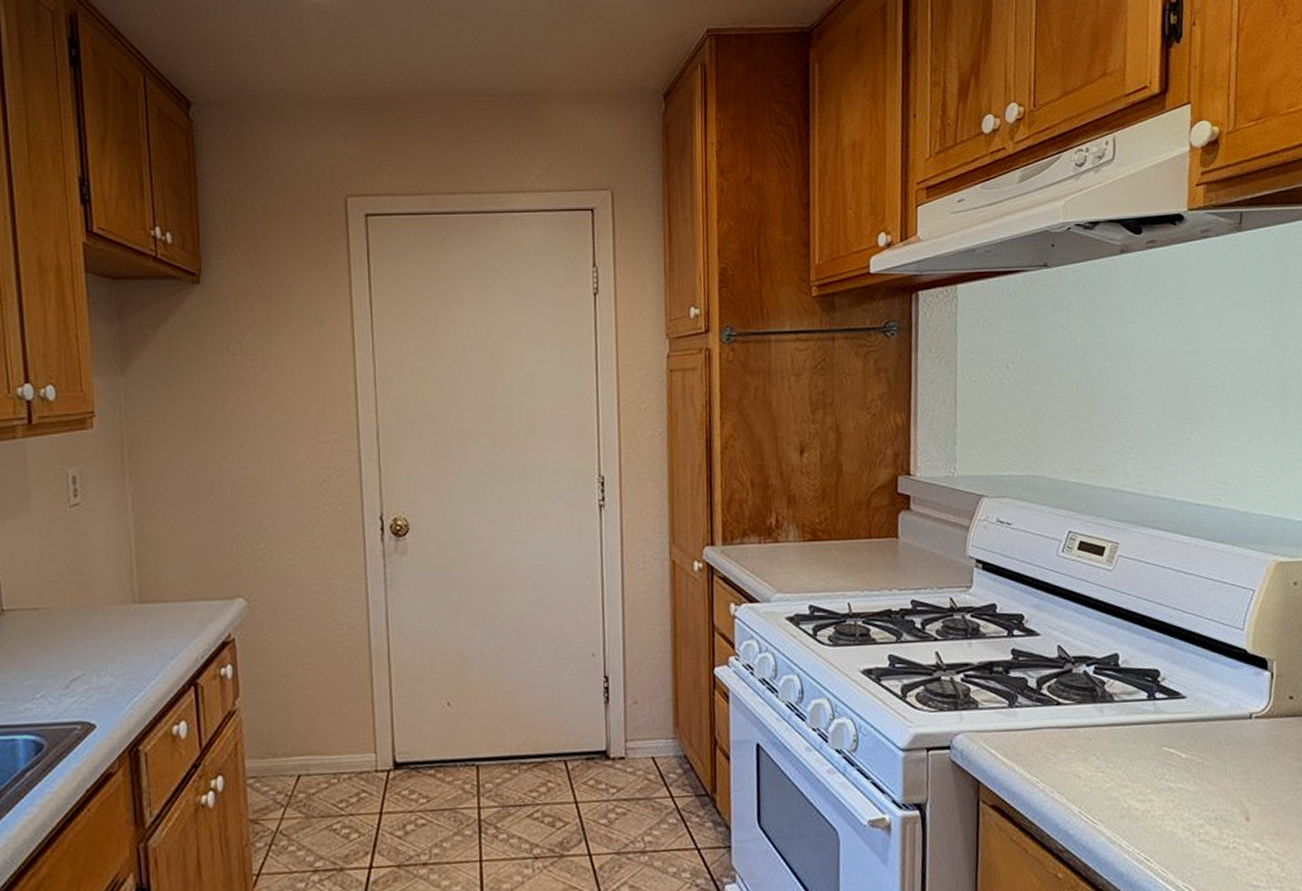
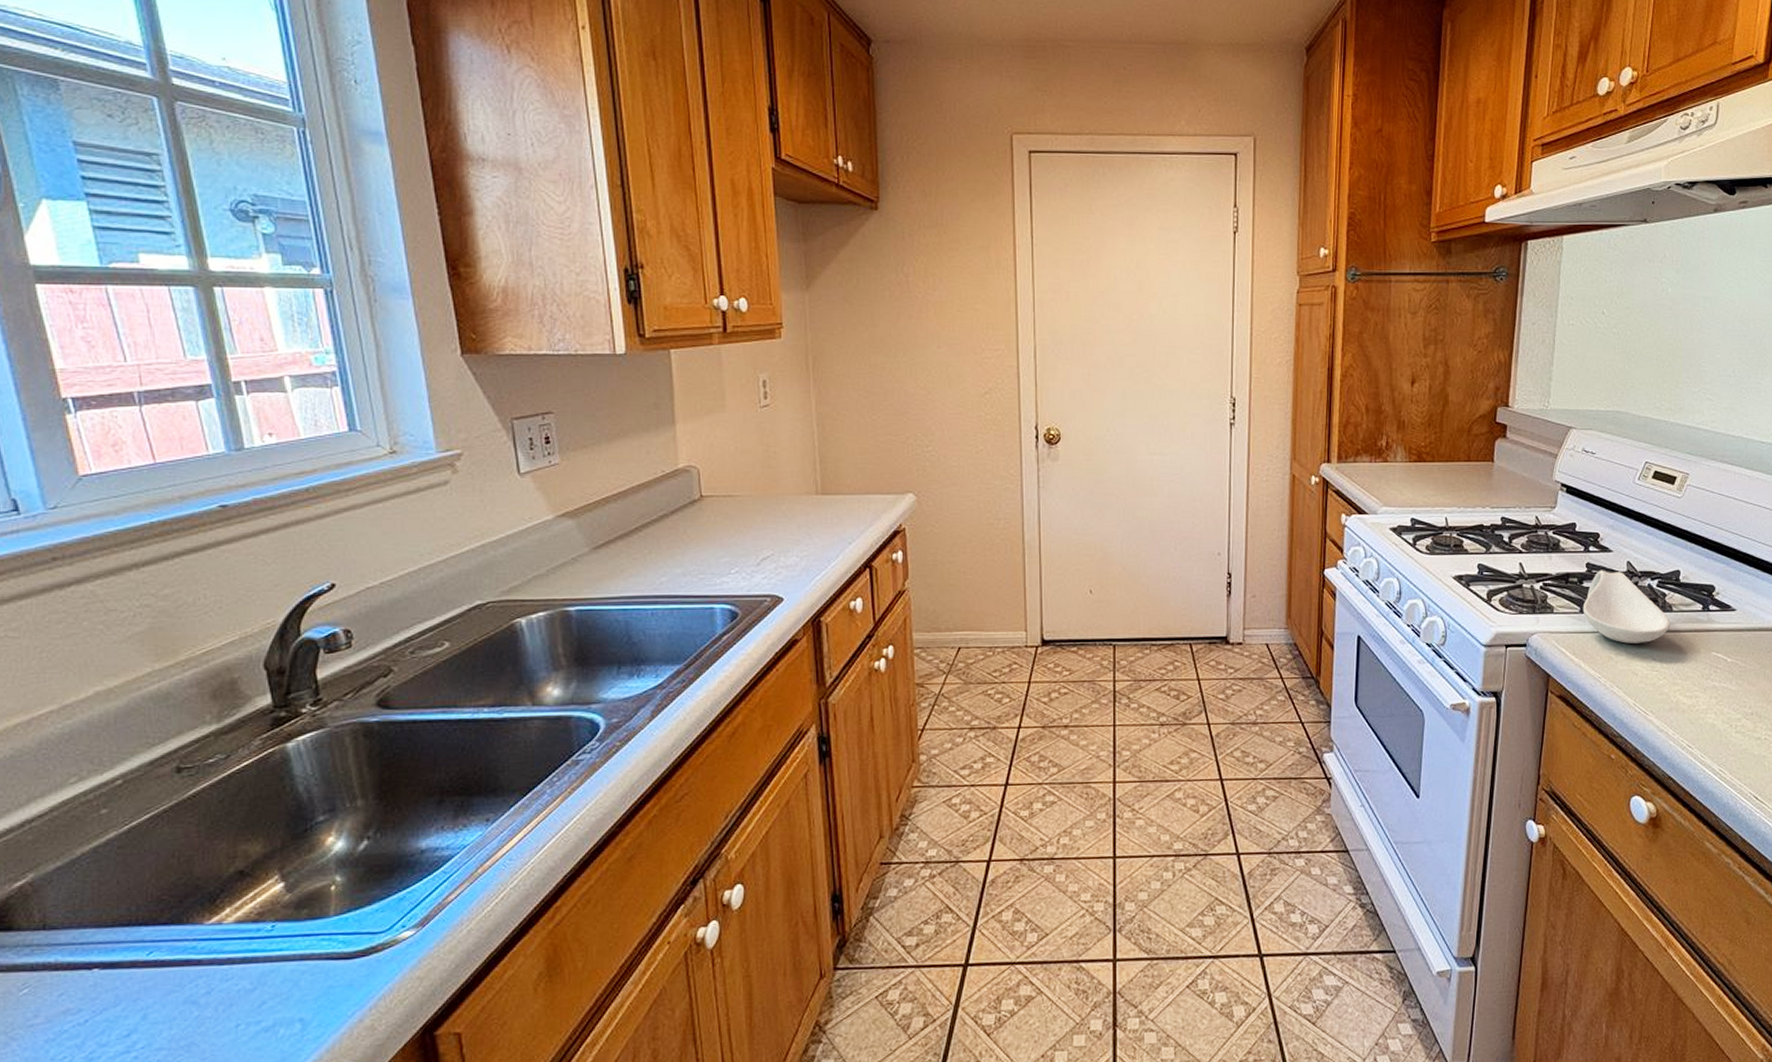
spoon rest: none [1011,656,1113,741] -> present [1582,570,1671,644]

